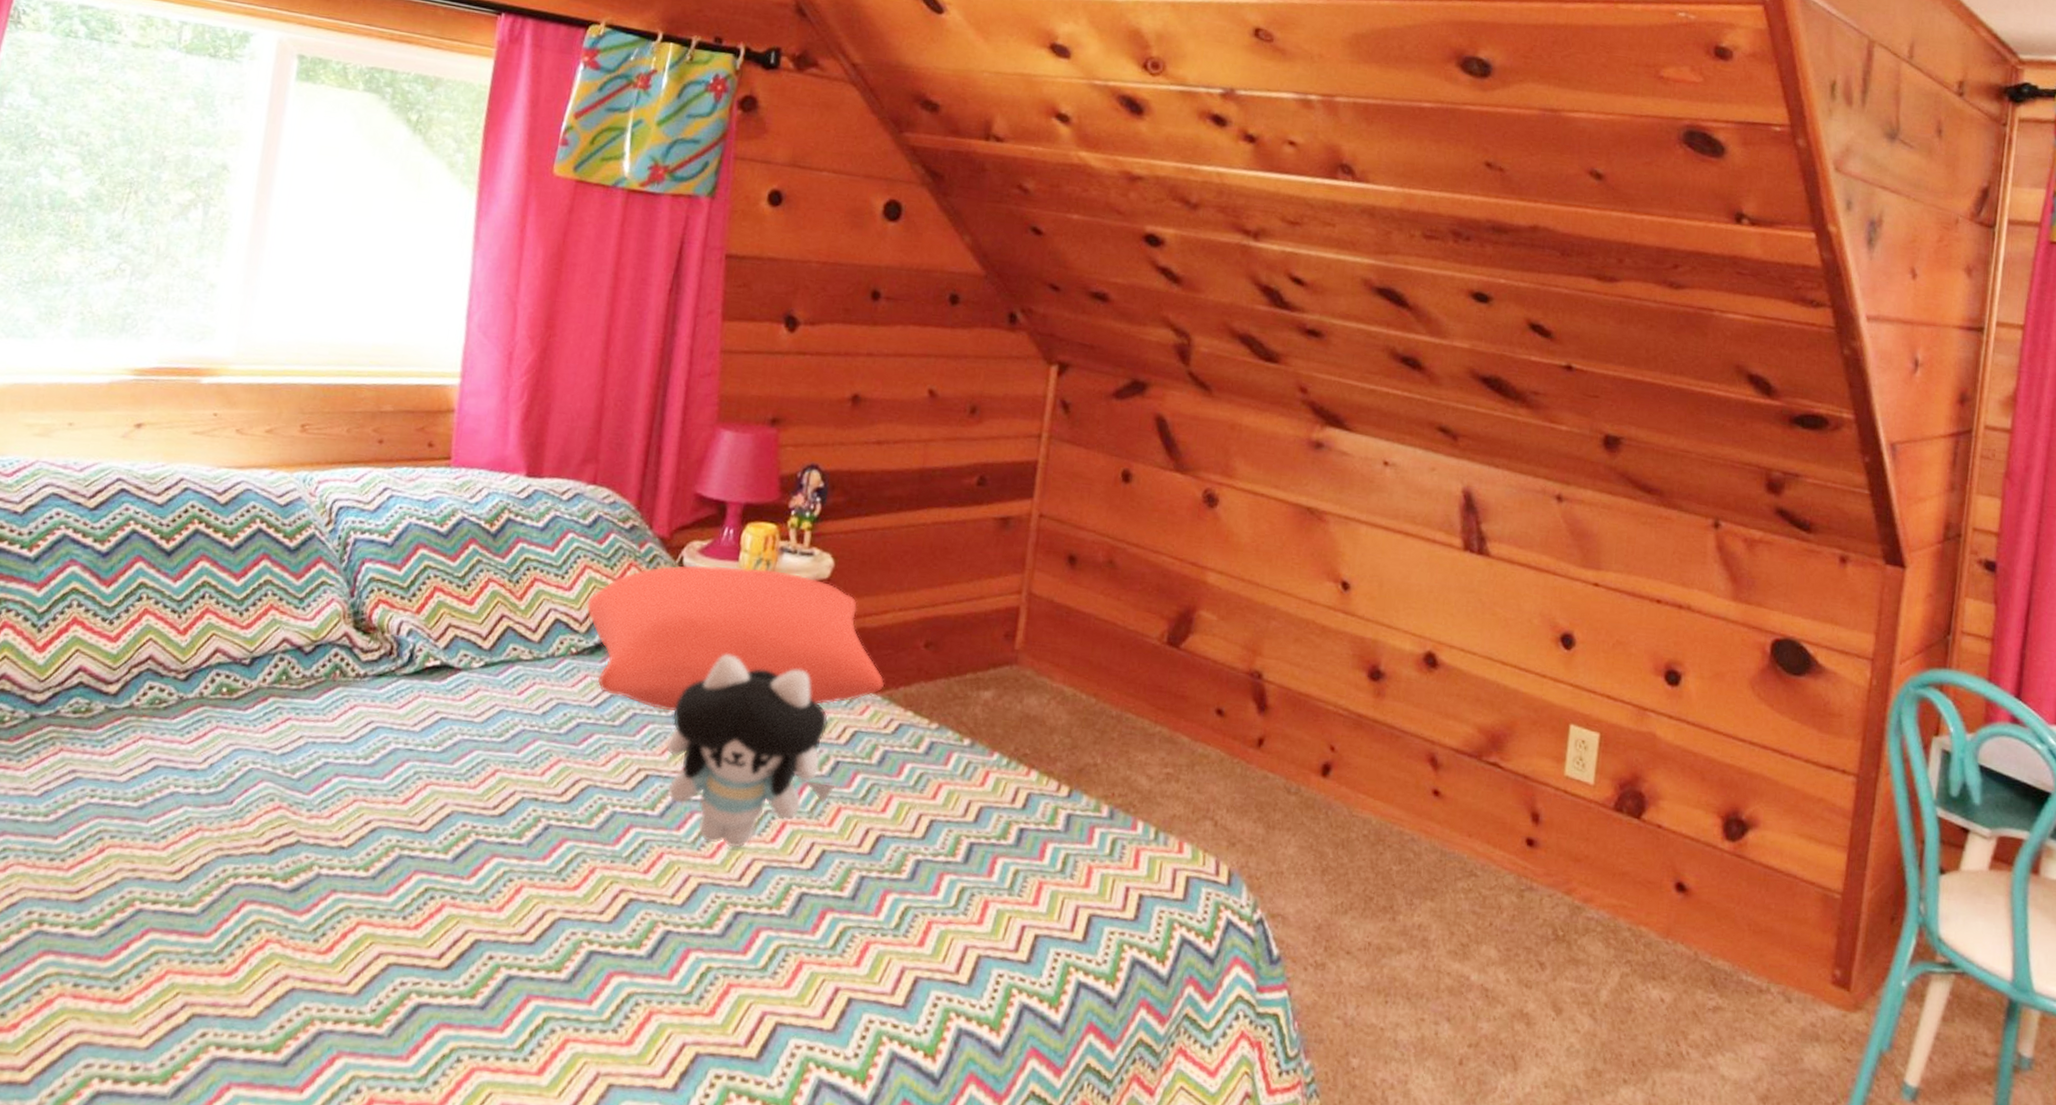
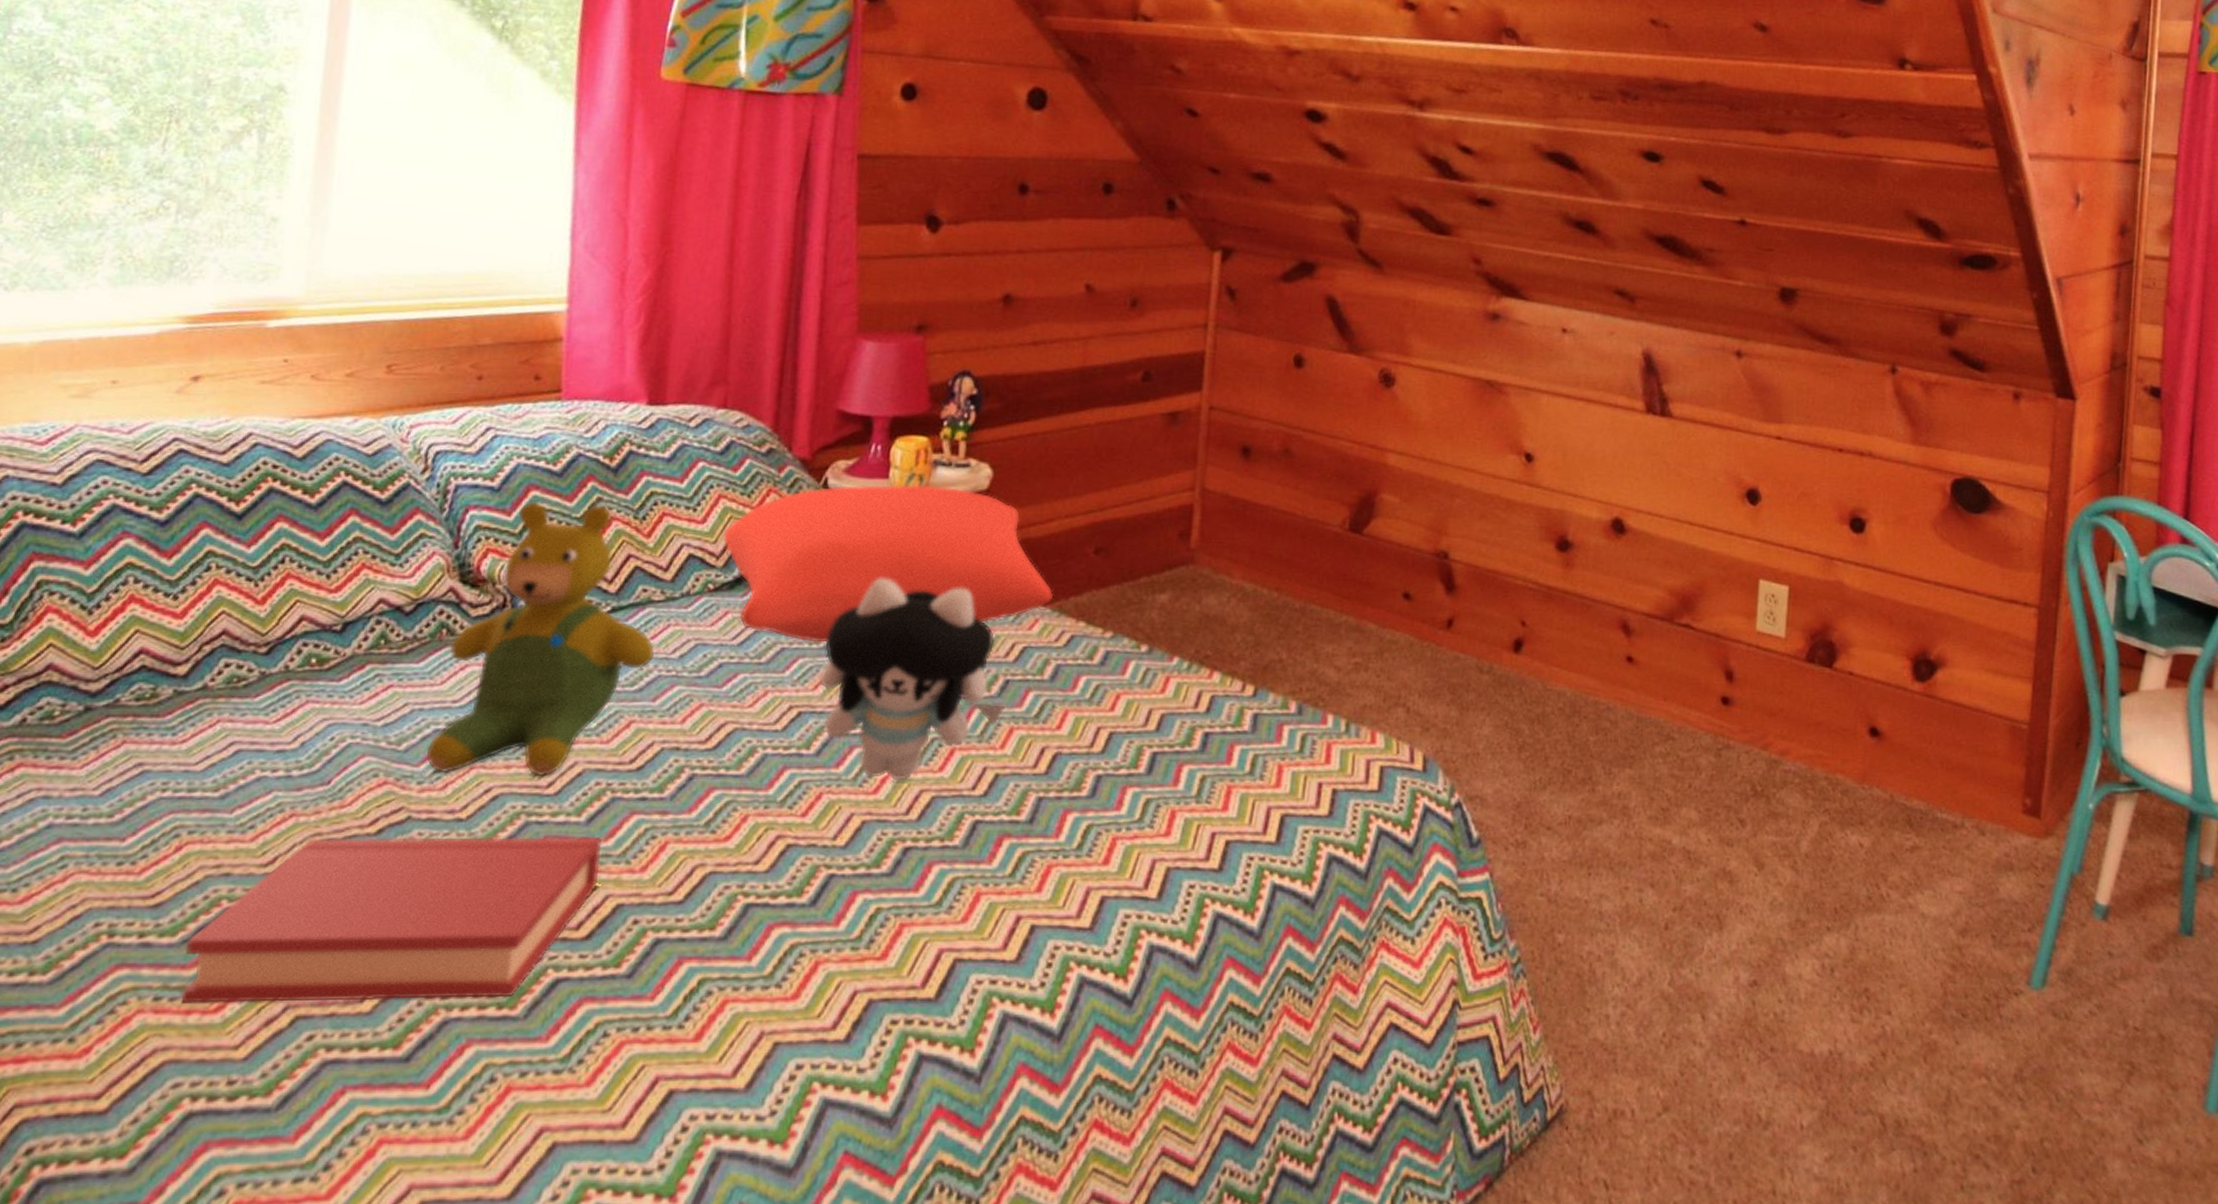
hardback book: none [95,852,465,1016] -> present [180,837,602,1003]
teddy bear: none [315,559,521,815] -> present [425,502,655,777]

